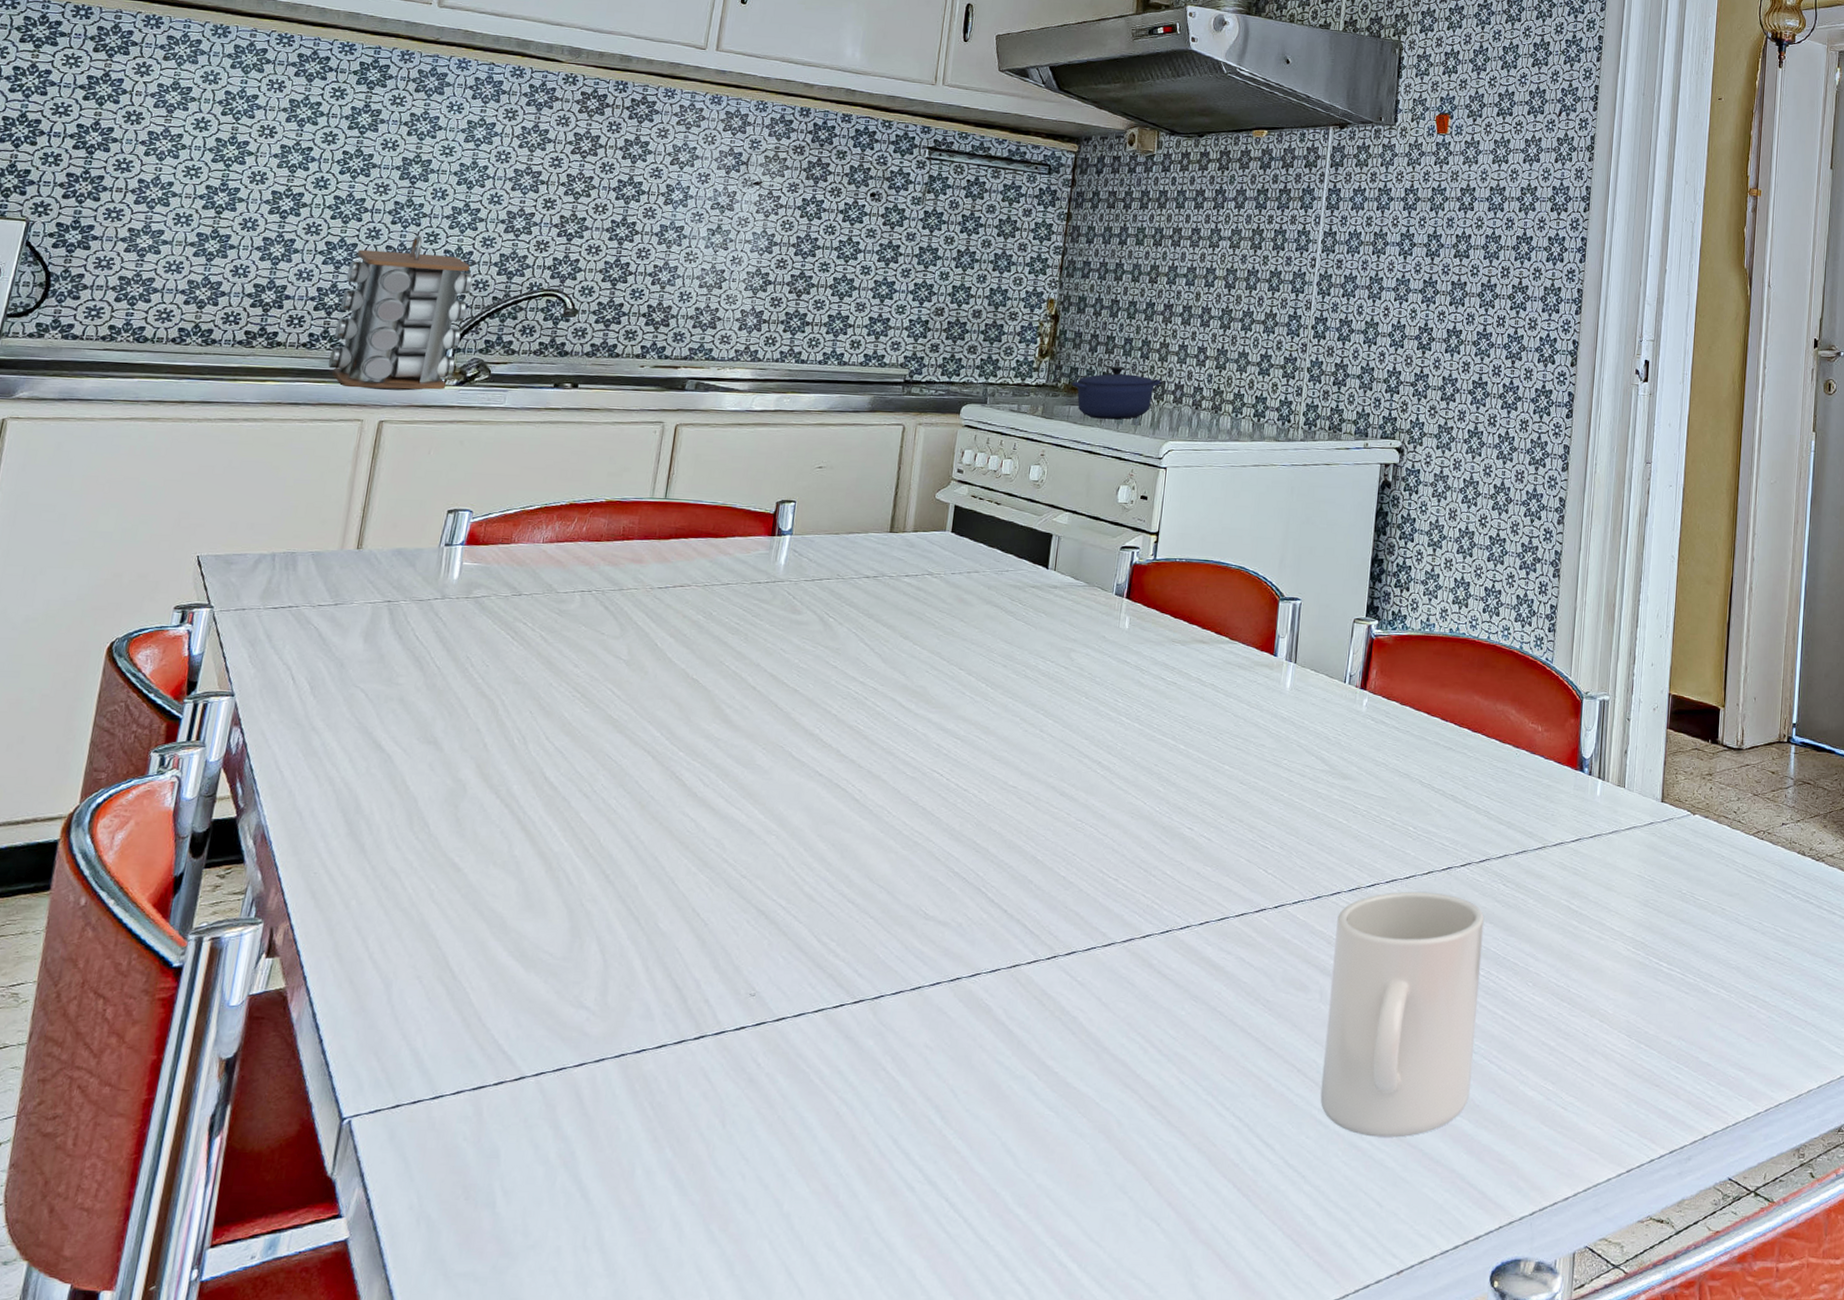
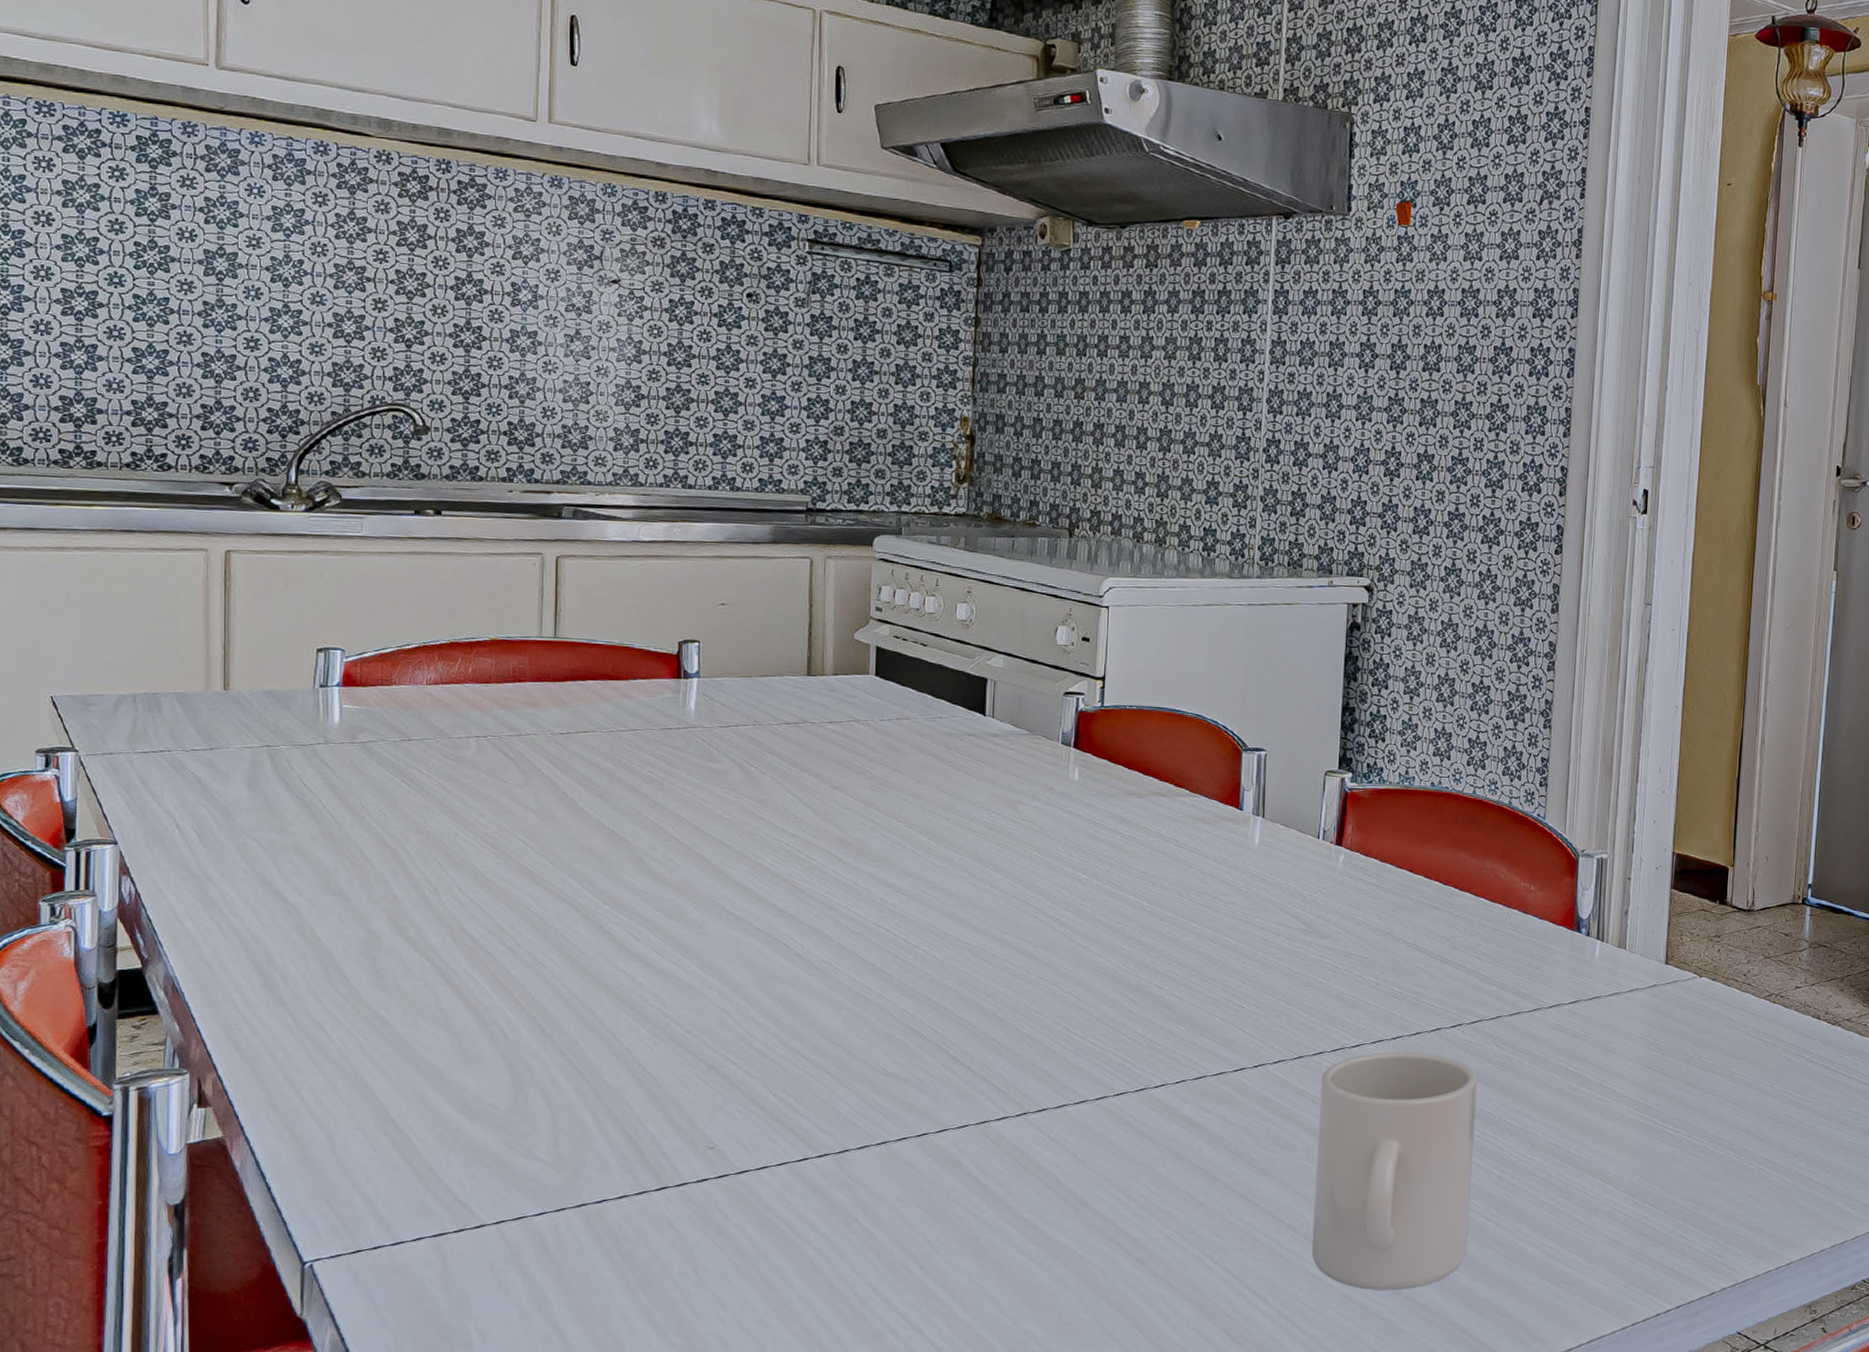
spice rack: present [328,235,473,391] -> none [159,341,305,518]
cooking pot: present [1072,365,1161,420] -> none [996,492,1096,553]

